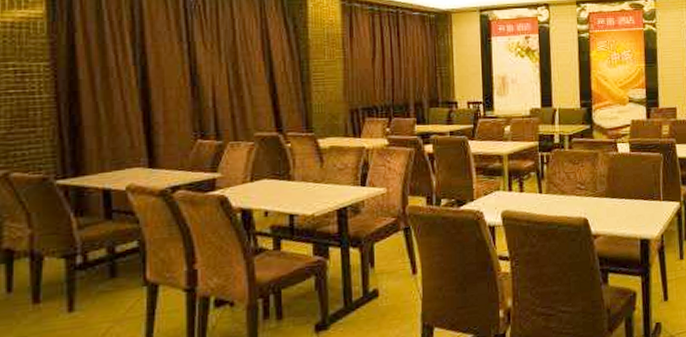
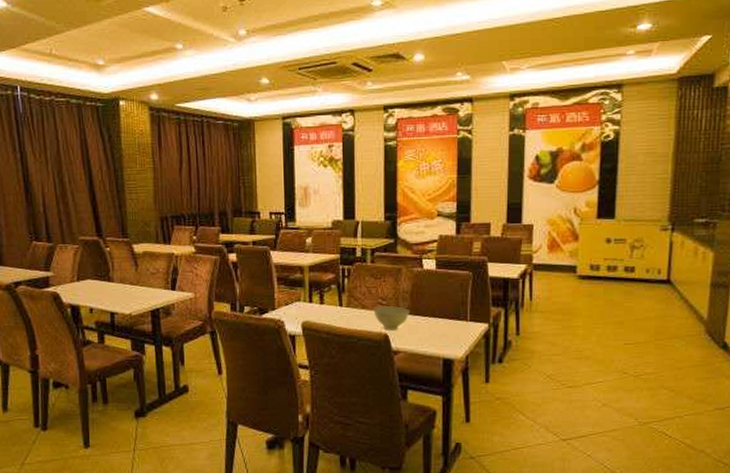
bowl: none [572,190,608,215] -> present [373,306,410,330]

